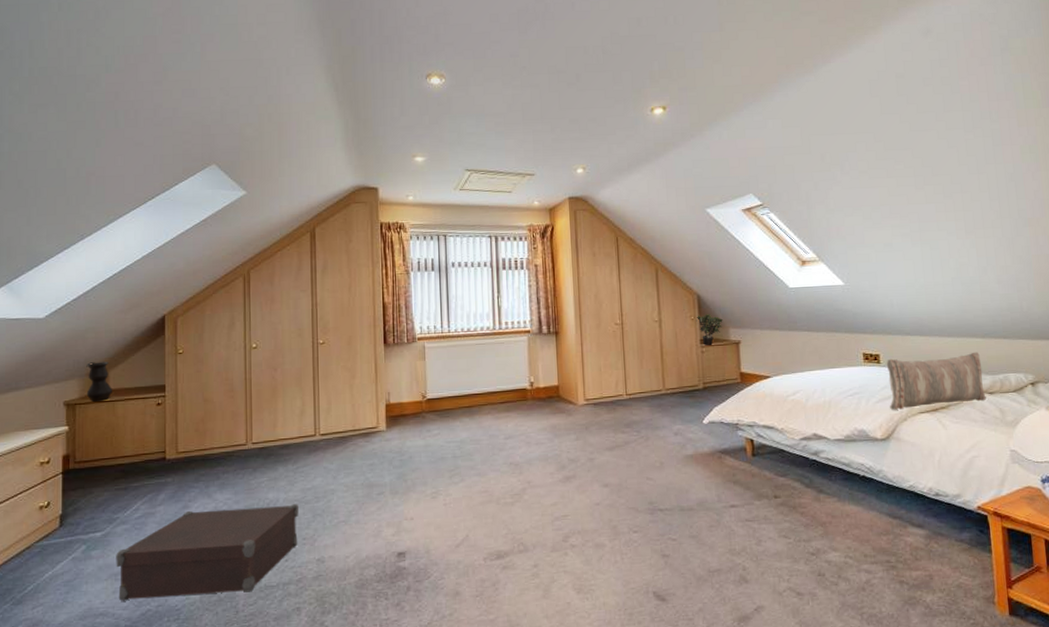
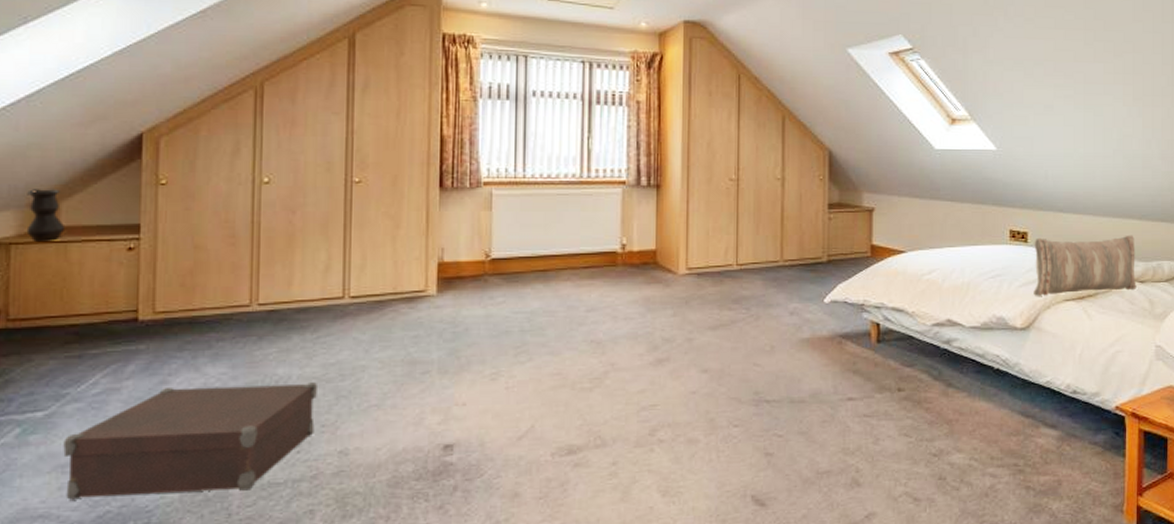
potted plant: present [696,314,723,346] -> none [825,174,856,212]

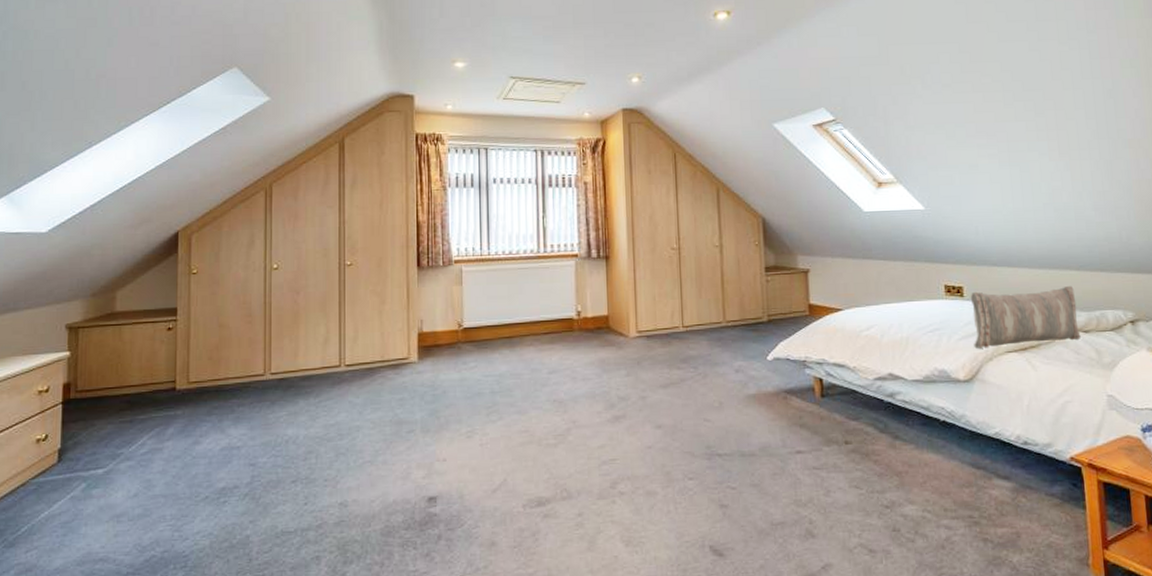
vase: present [26,189,64,243] -> none [90,281,119,326]
suitcase: present [63,382,317,500] -> none [118,441,320,546]

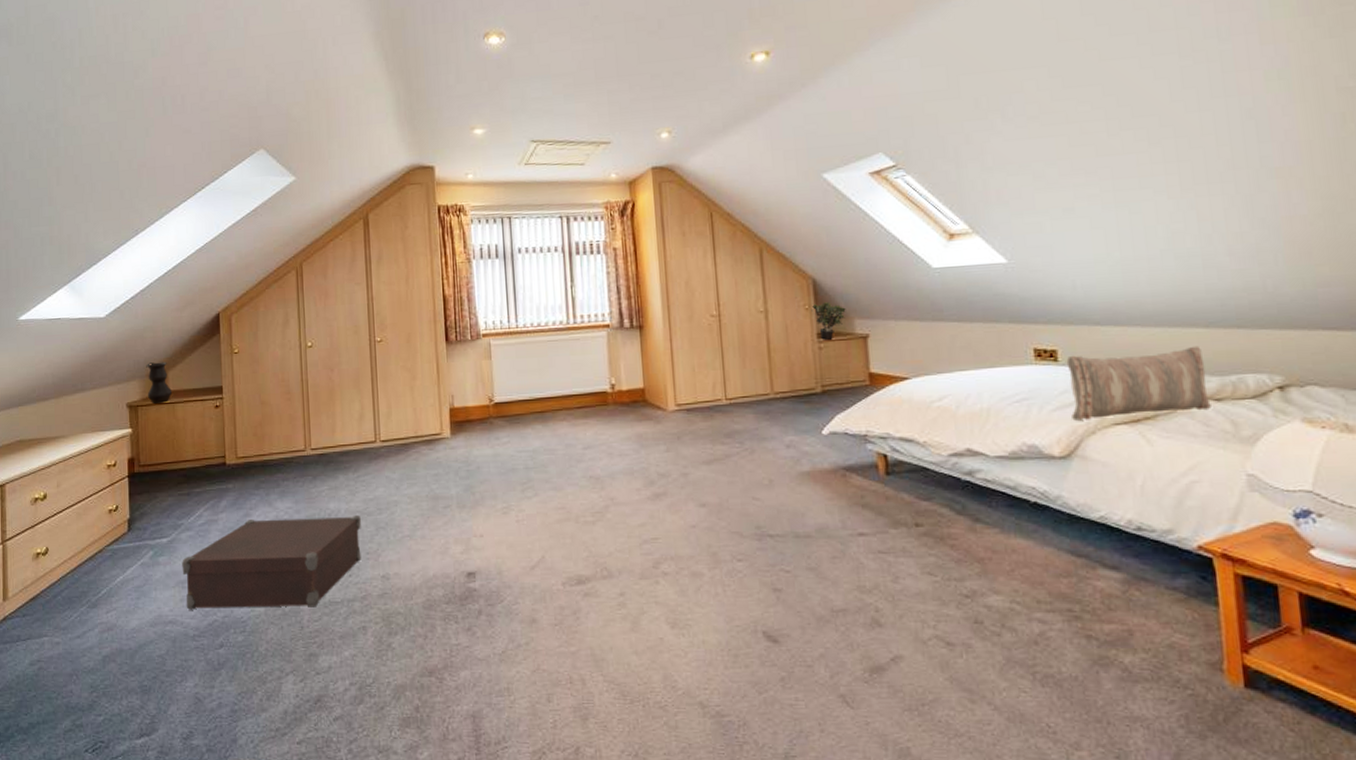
vase: none [90,281,119,326] -> present [146,362,172,405]
suitcase: none [118,441,320,546] -> present [182,515,361,610]
potted plant: none [760,239,790,275] -> present [811,302,846,341]

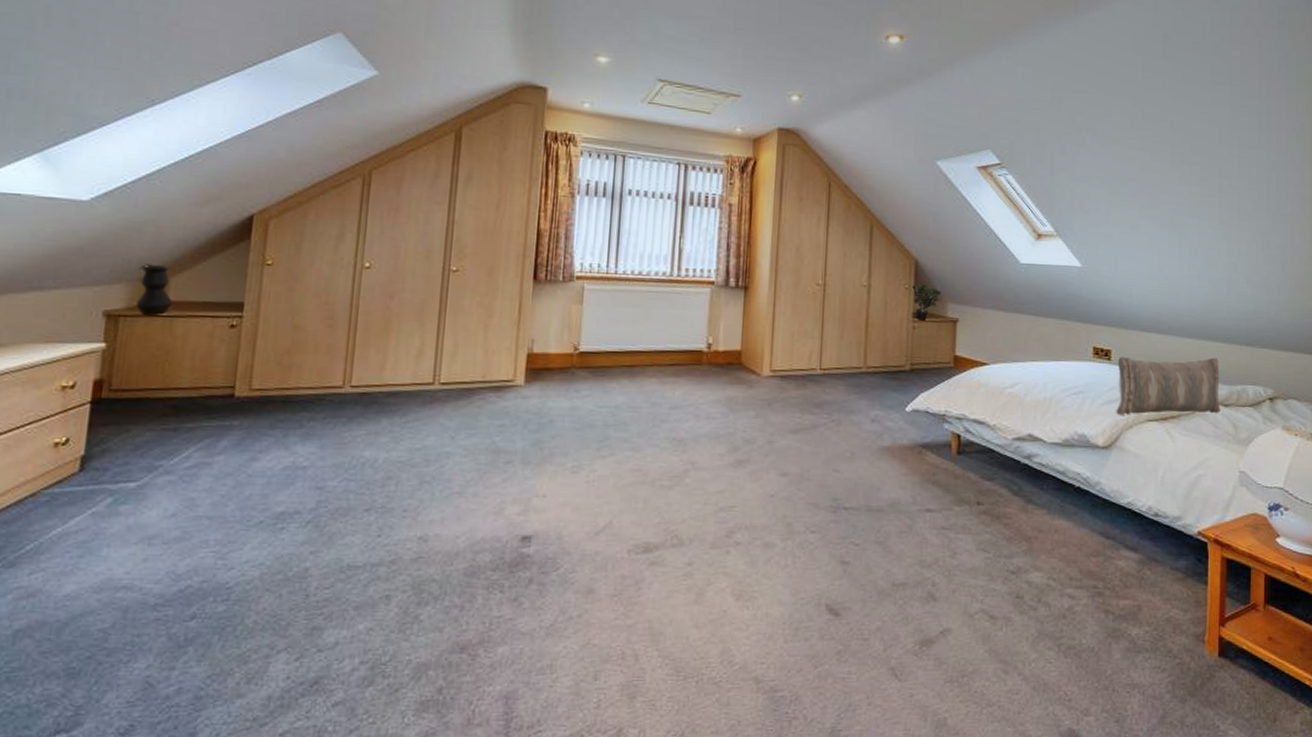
suitcase: present [182,515,361,610] -> none [150,463,402,573]

